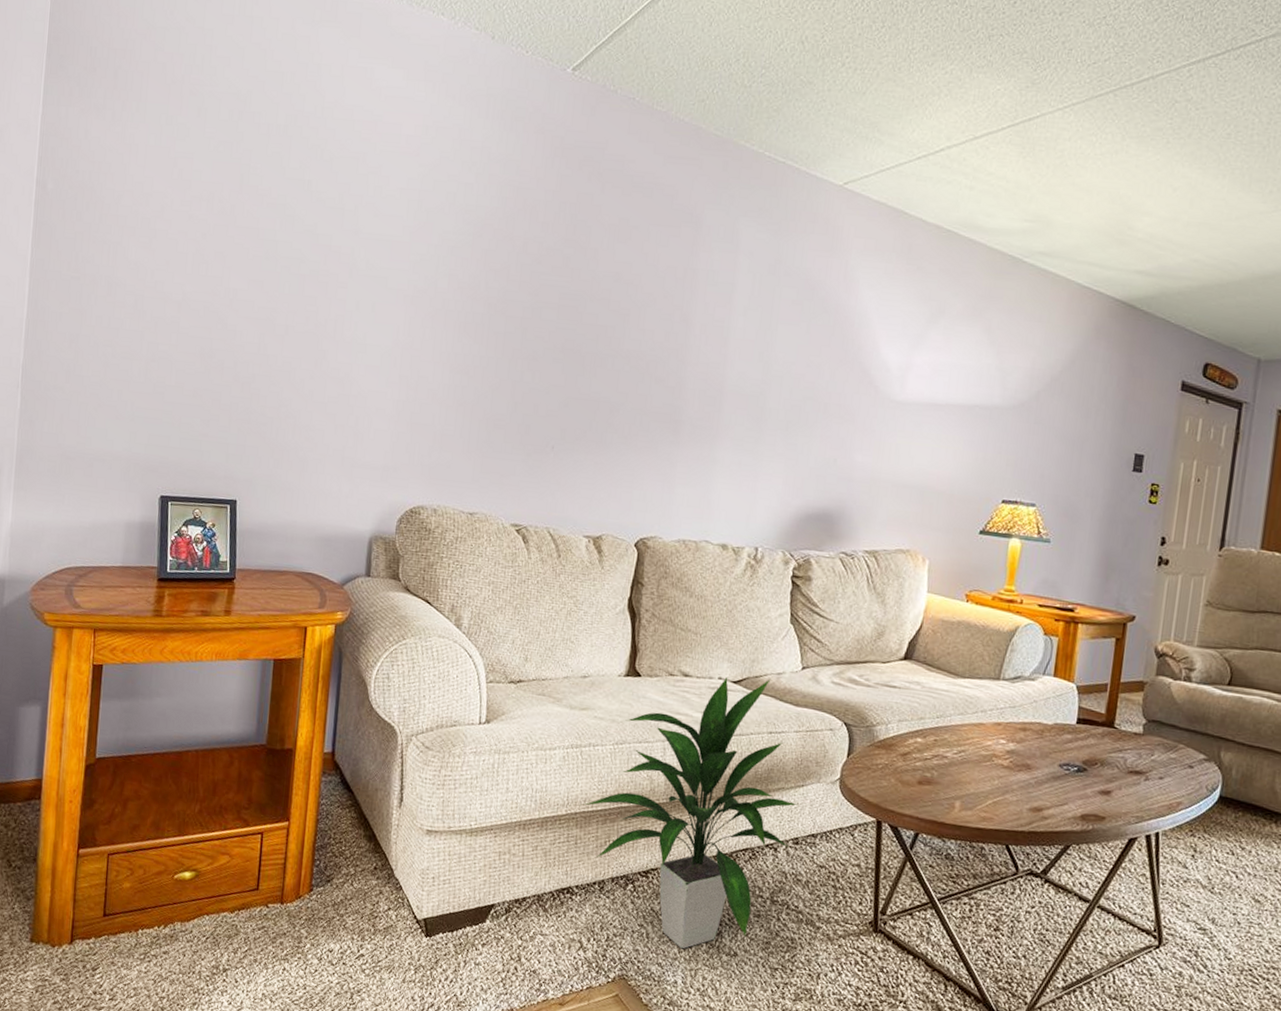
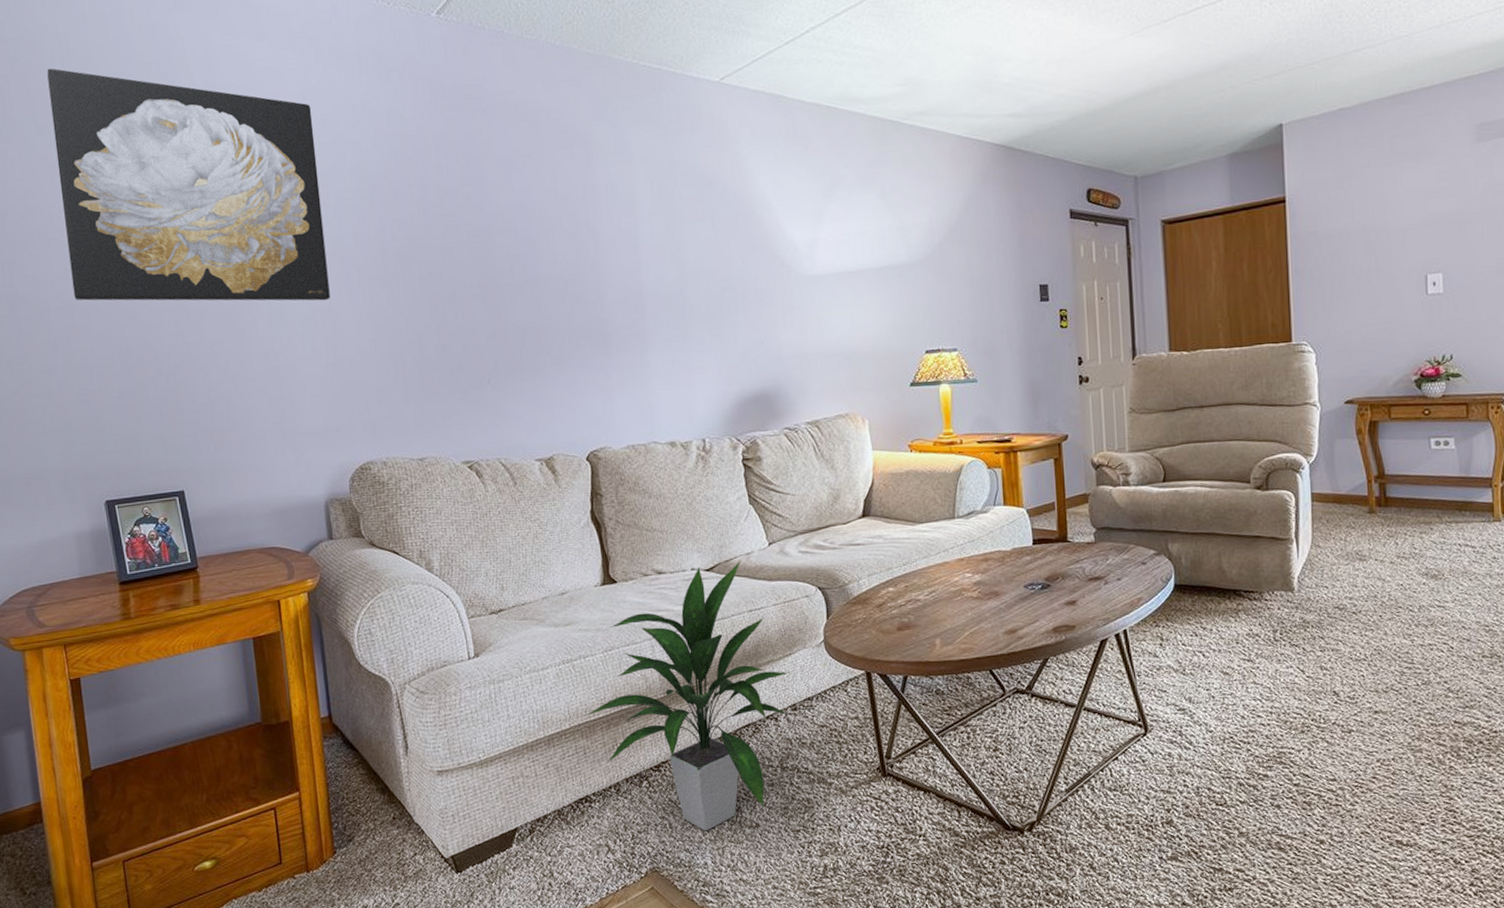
wall art: none [169,61,432,338] -> present [47,68,330,301]

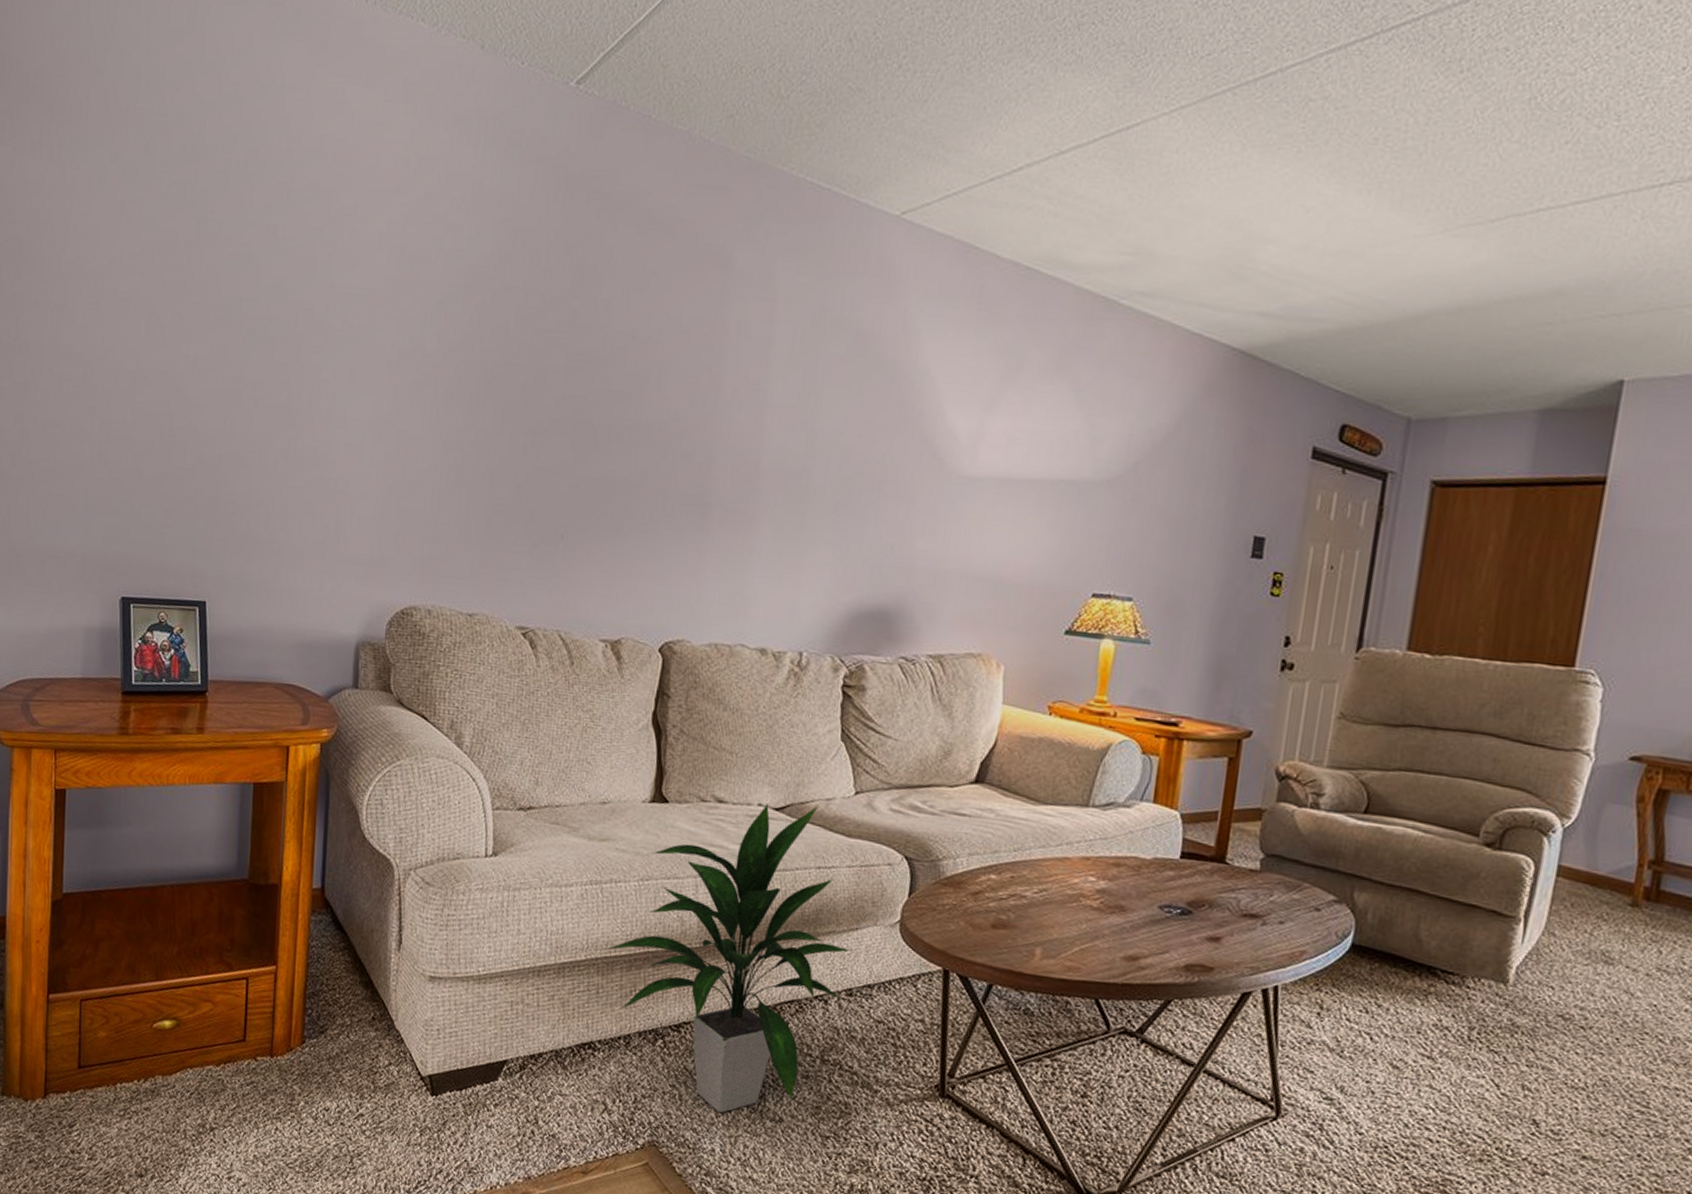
wall art: present [47,68,330,301] -> none [122,87,415,409]

